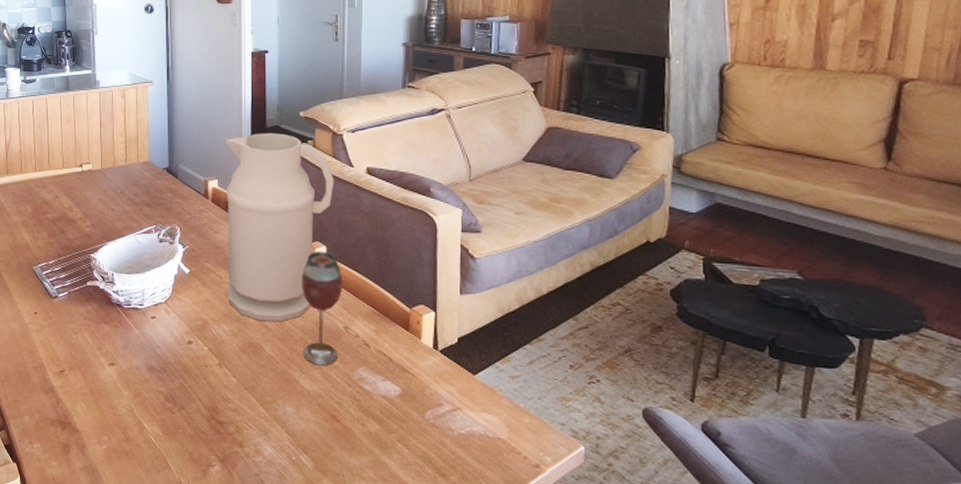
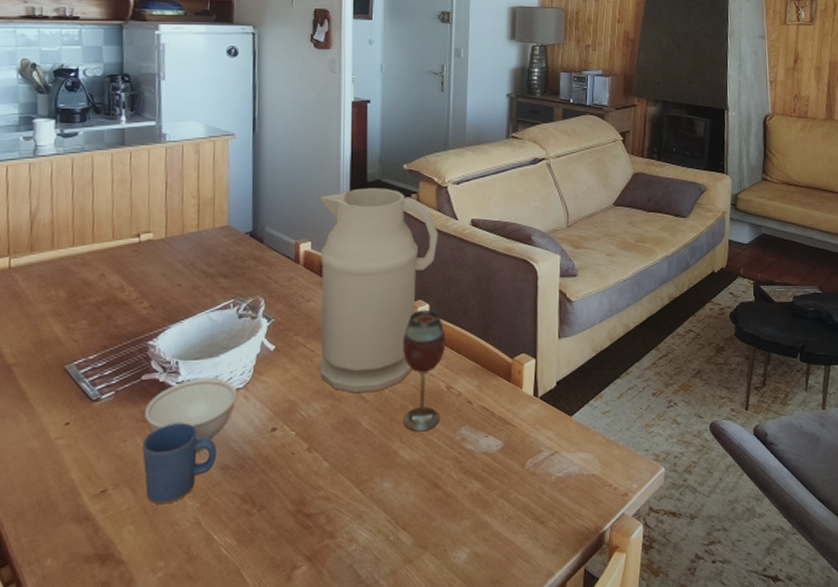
bowl: none [89,290,160,352] -> present [144,377,238,452]
mug: none [89,324,144,391] -> present [142,422,216,505]

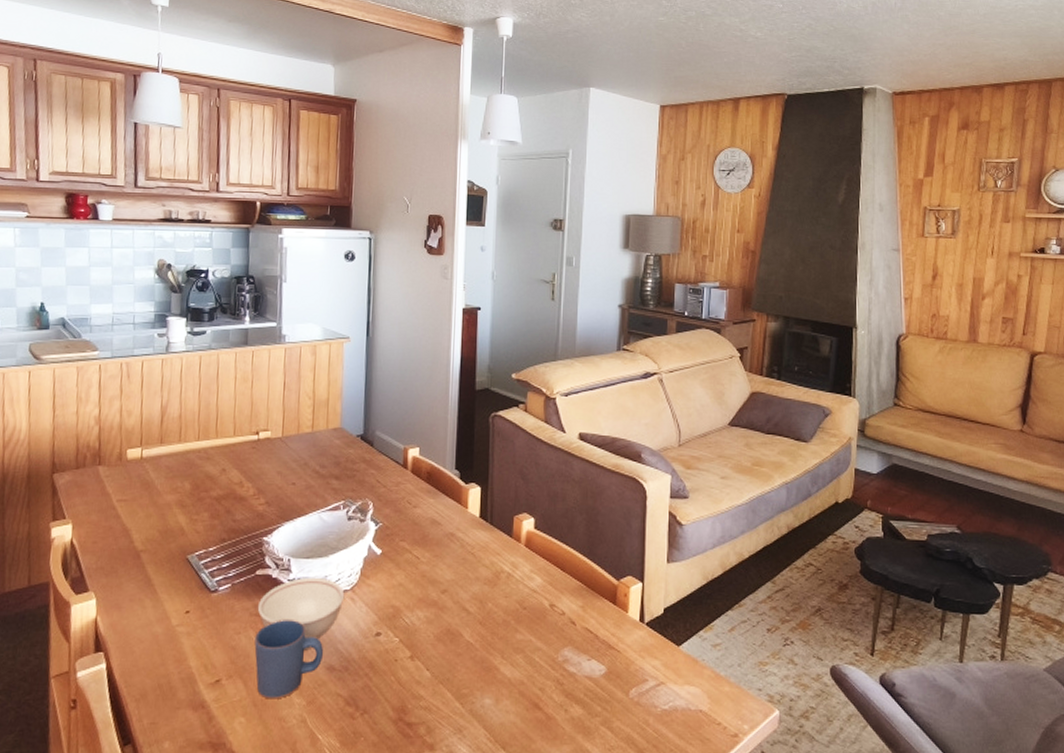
water jug: present [319,188,438,394] -> none [424,396,545,605]
wineglass: present [401,309,446,432] -> none [505,523,551,649]

